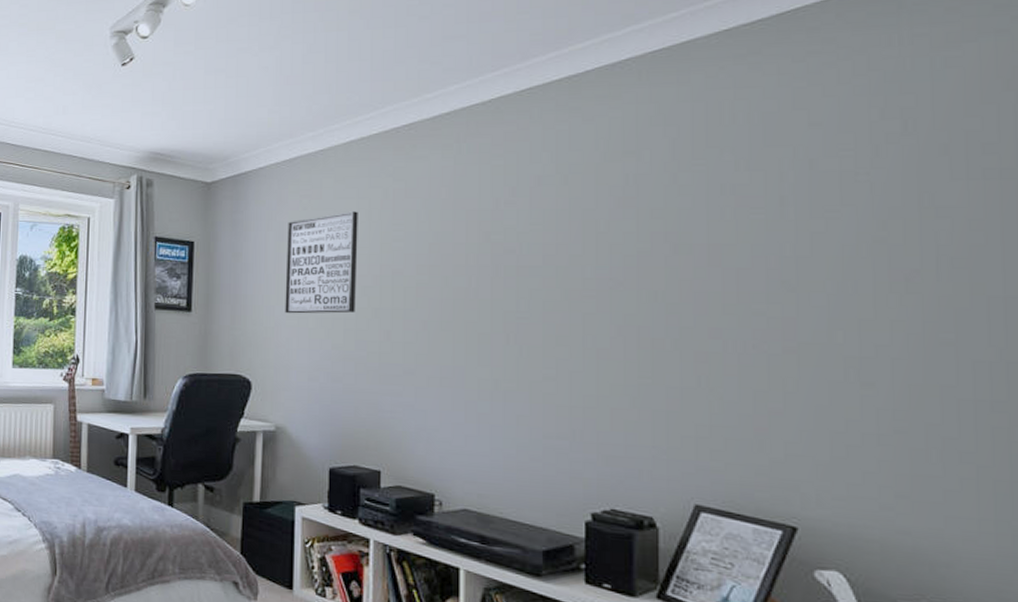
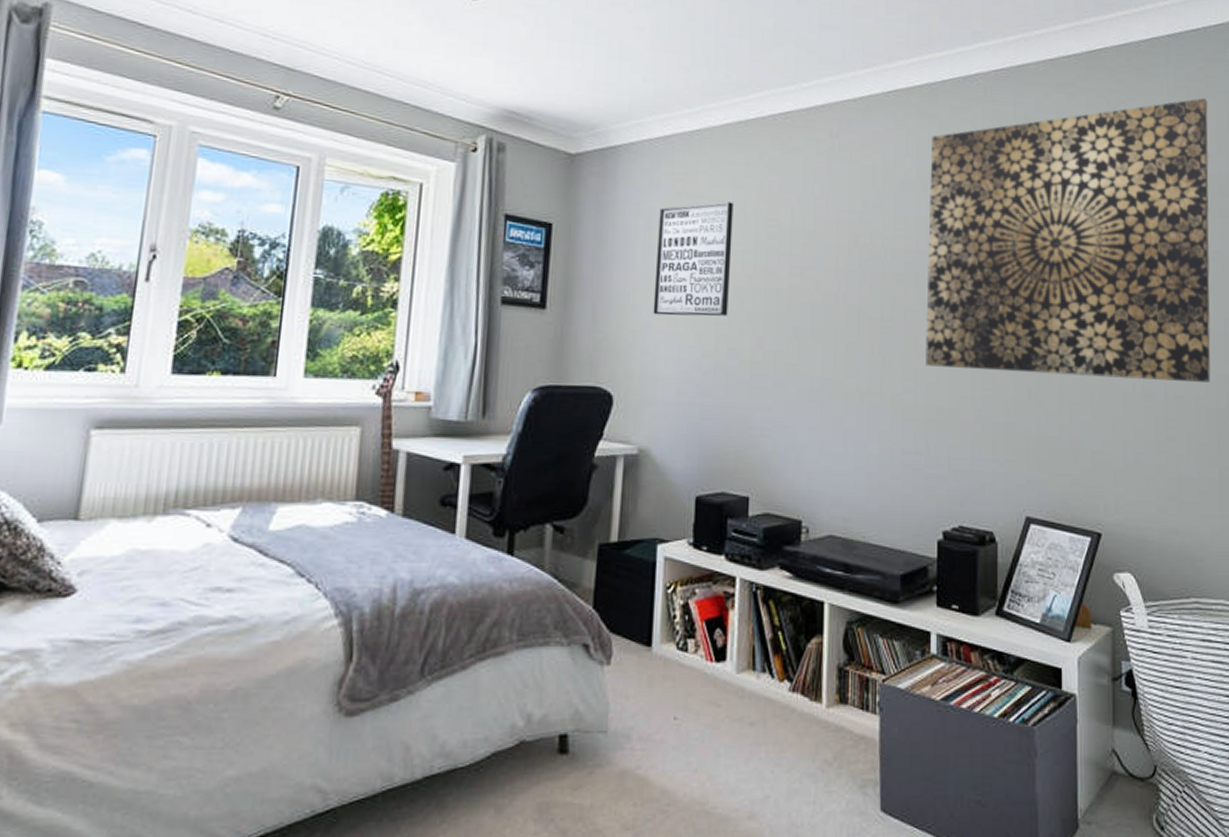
wall art: none [569,43,966,369] -> present [926,98,1211,382]

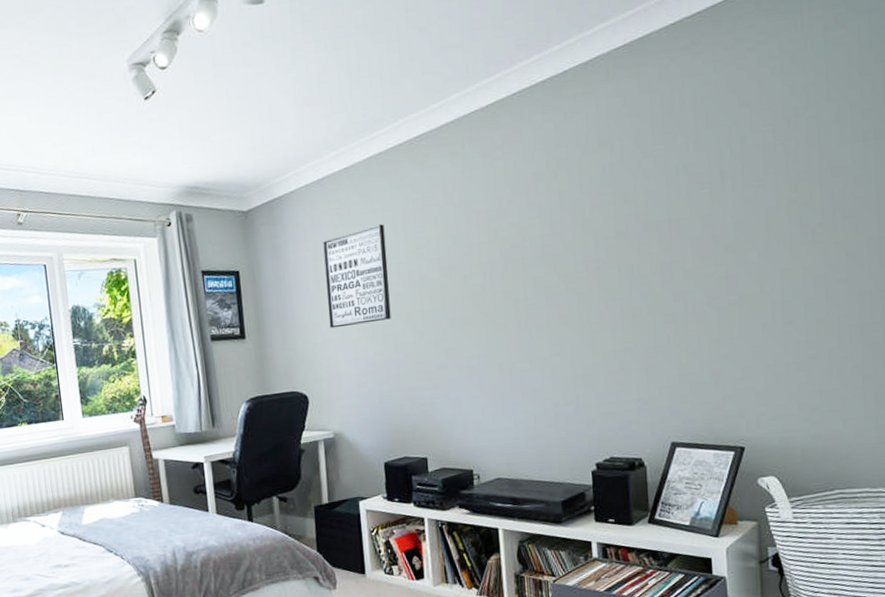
wall art: present [926,98,1211,382] -> none [558,23,853,331]

